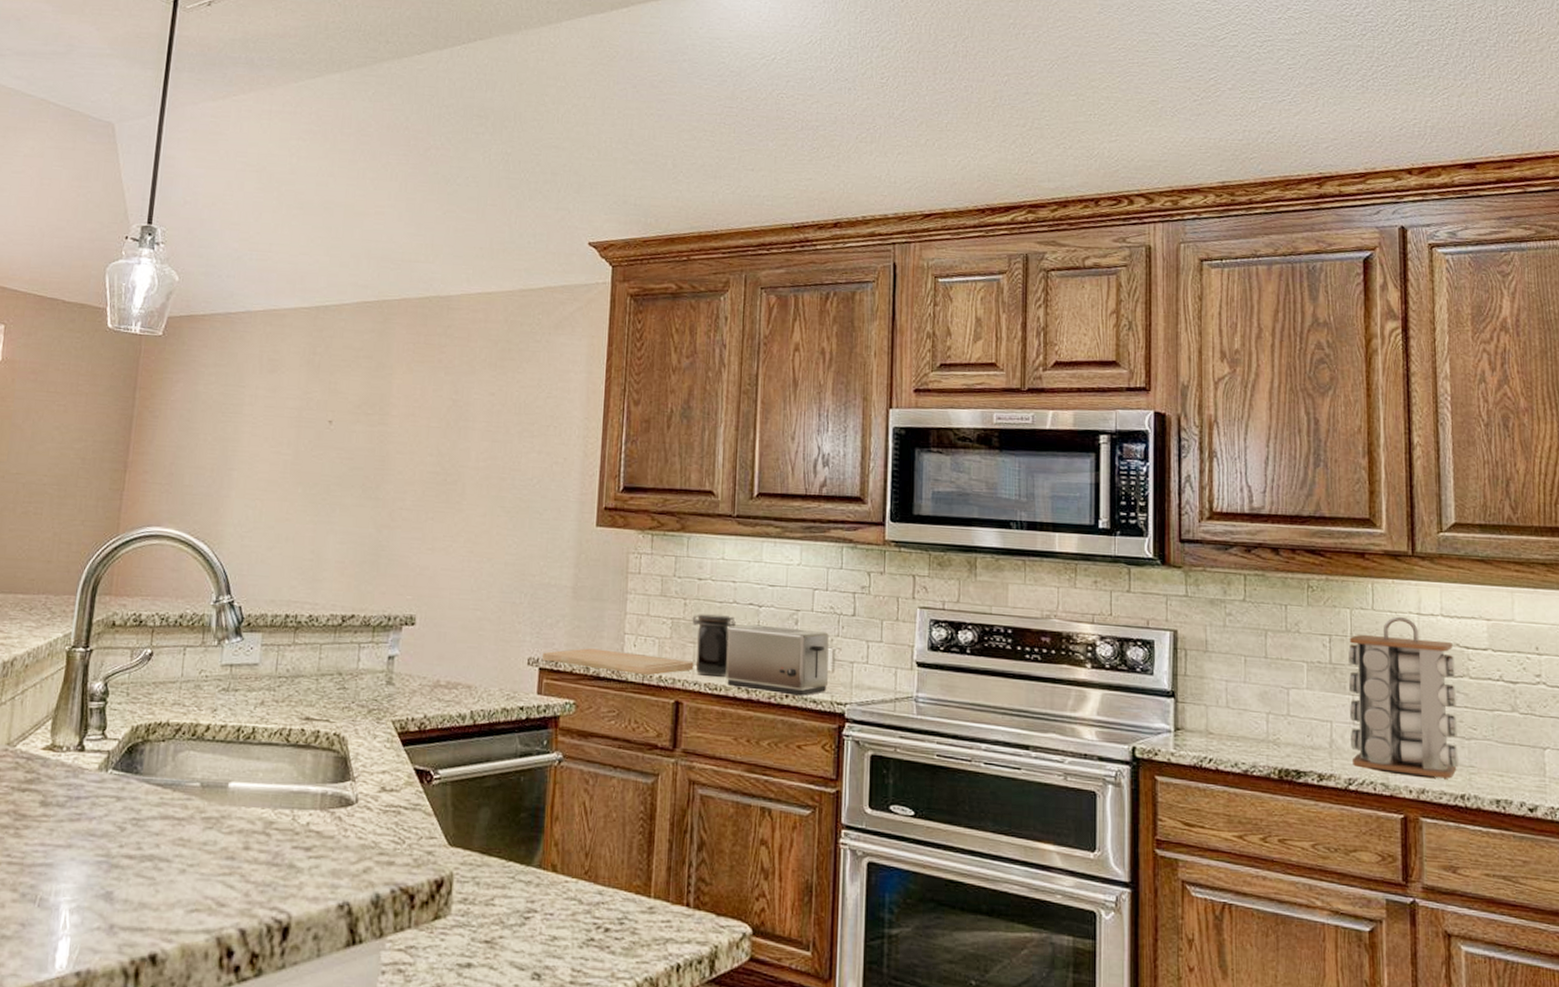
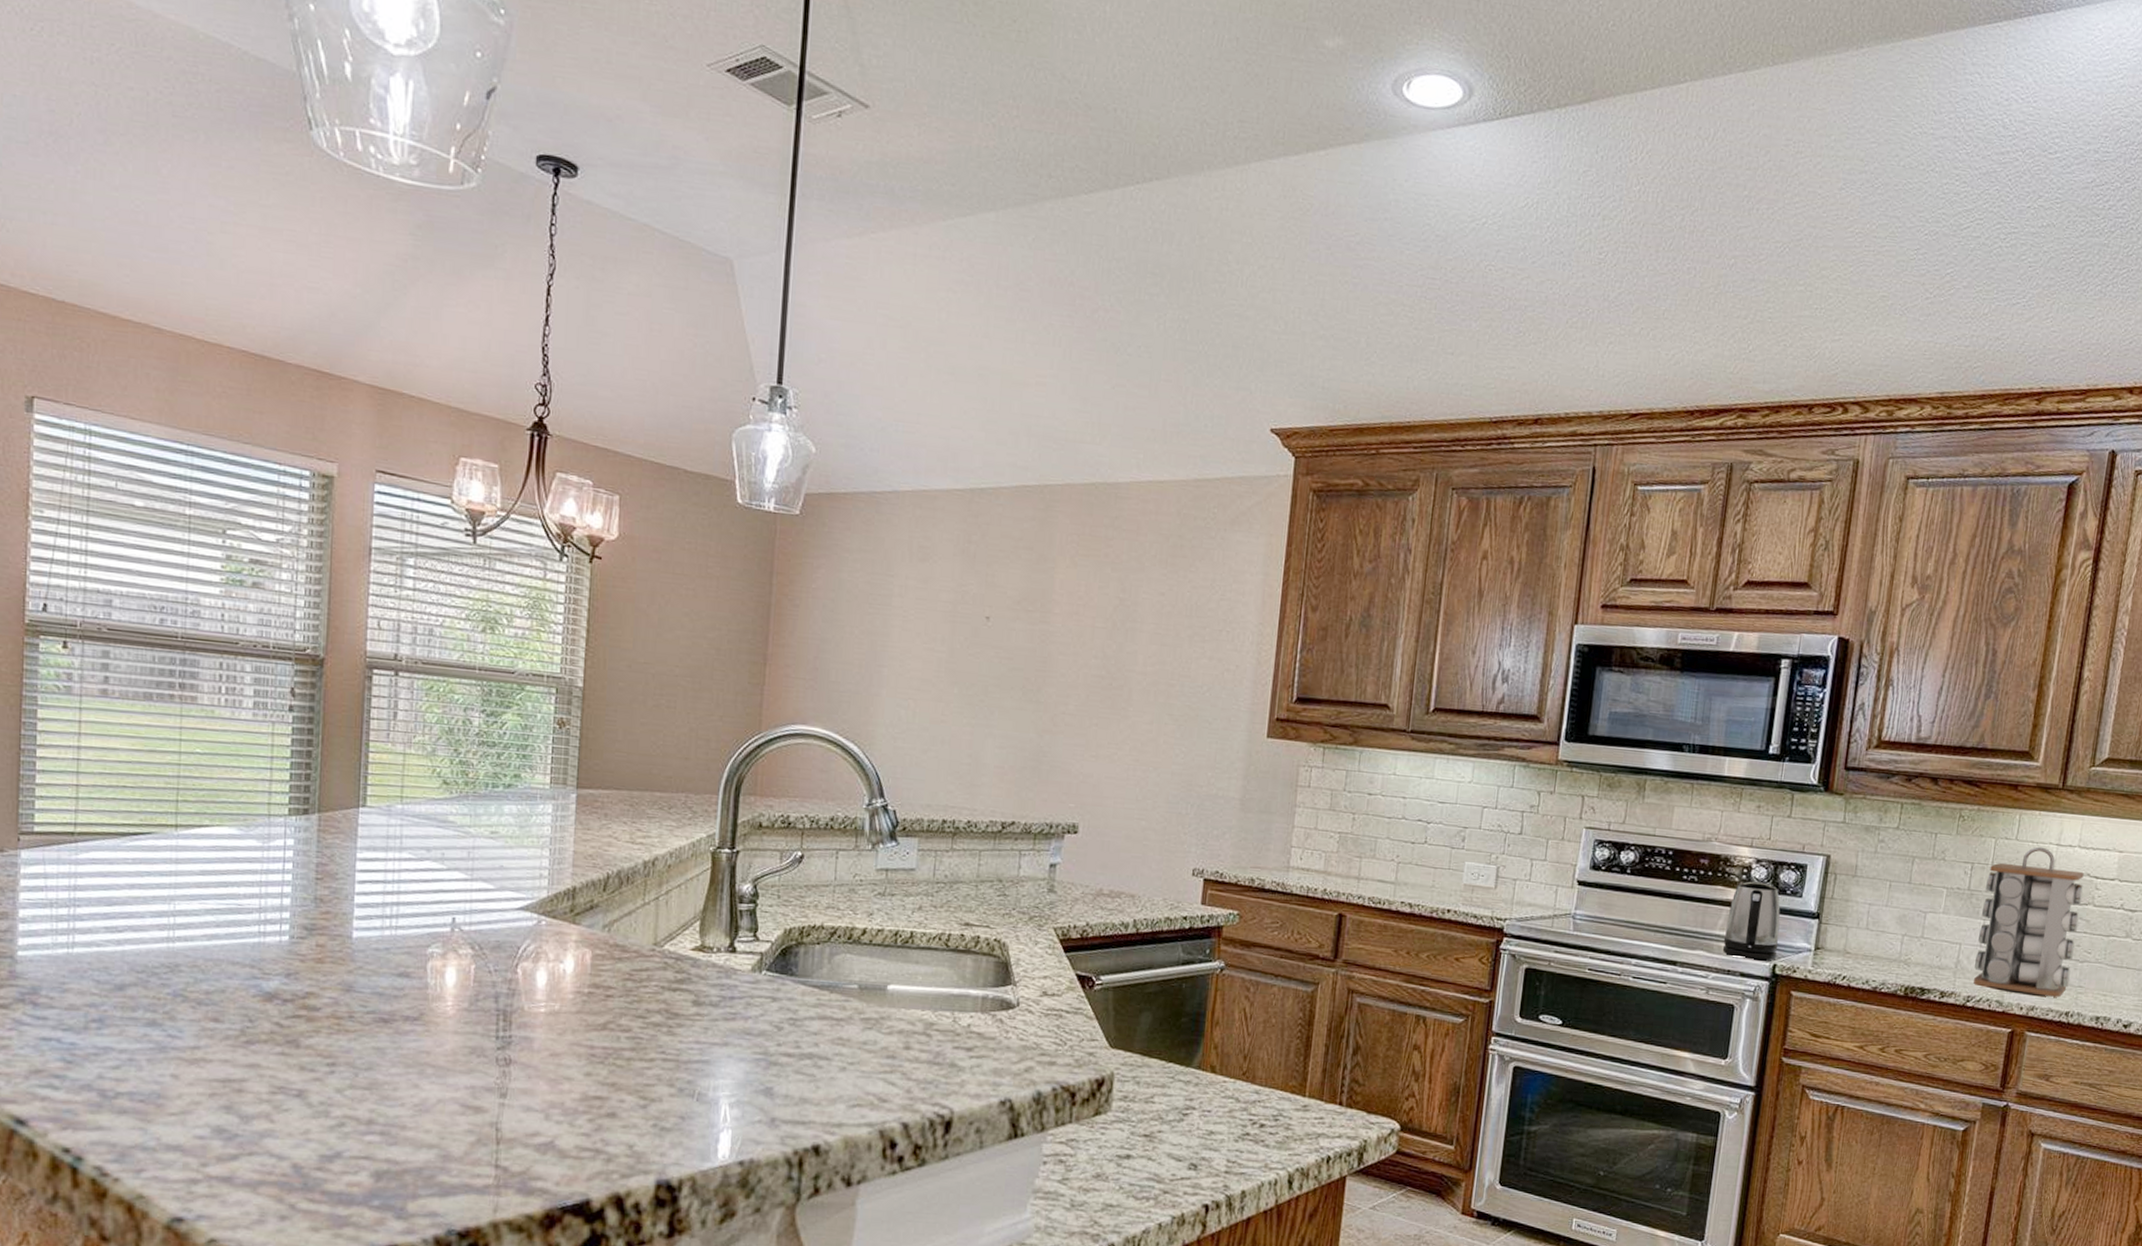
cutting board: present [543,648,694,676] -> none [1208,860,1359,889]
jar: present [692,613,736,678] -> none [1359,828,1403,892]
toaster: present [725,624,829,696] -> none [1390,840,1495,911]
kettle: none [1076,659,1135,743] -> present [1722,881,1781,960]

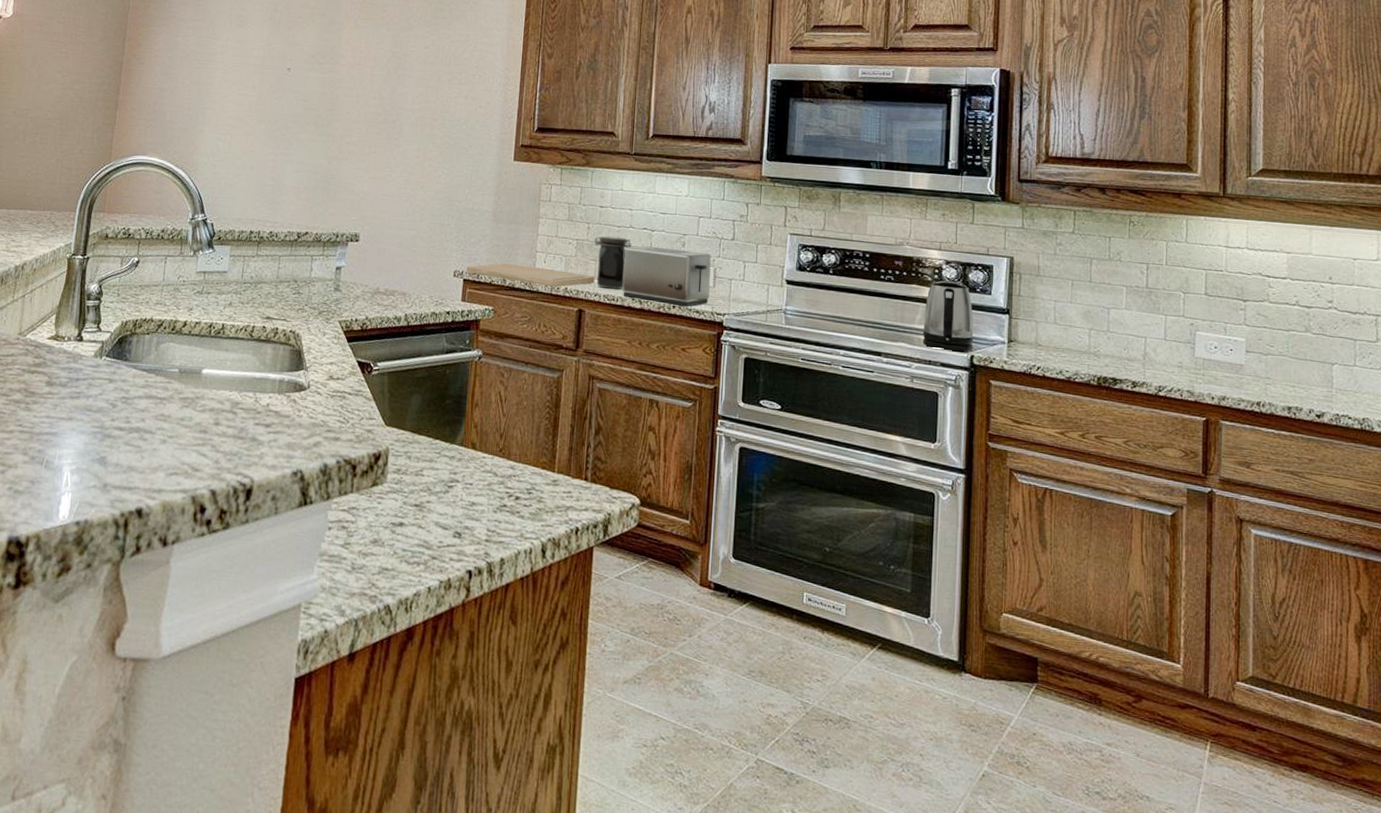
cutting board: none [1208,860,1359,889] -> present [466,263,595,288]
jar: none [1359,828,1403,892] -> present [594,235,632,290]
toaster: none [1390,840,1495,911] -> present [622,245,711,307]
spice rack: present [1974,846,2084,997] -> none [1162,248,1258,388]

